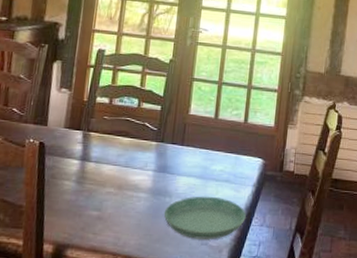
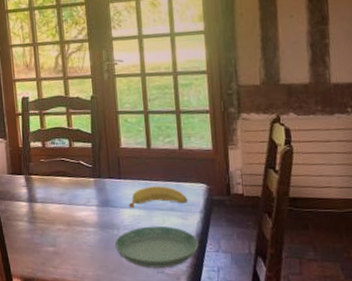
banana: none [185,156,243,176] -> present [128,186,187,208]

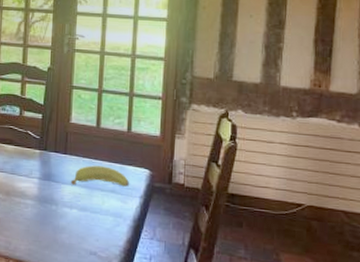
saucer: present [114,226,199,268] -> none [51,205,135,250]

